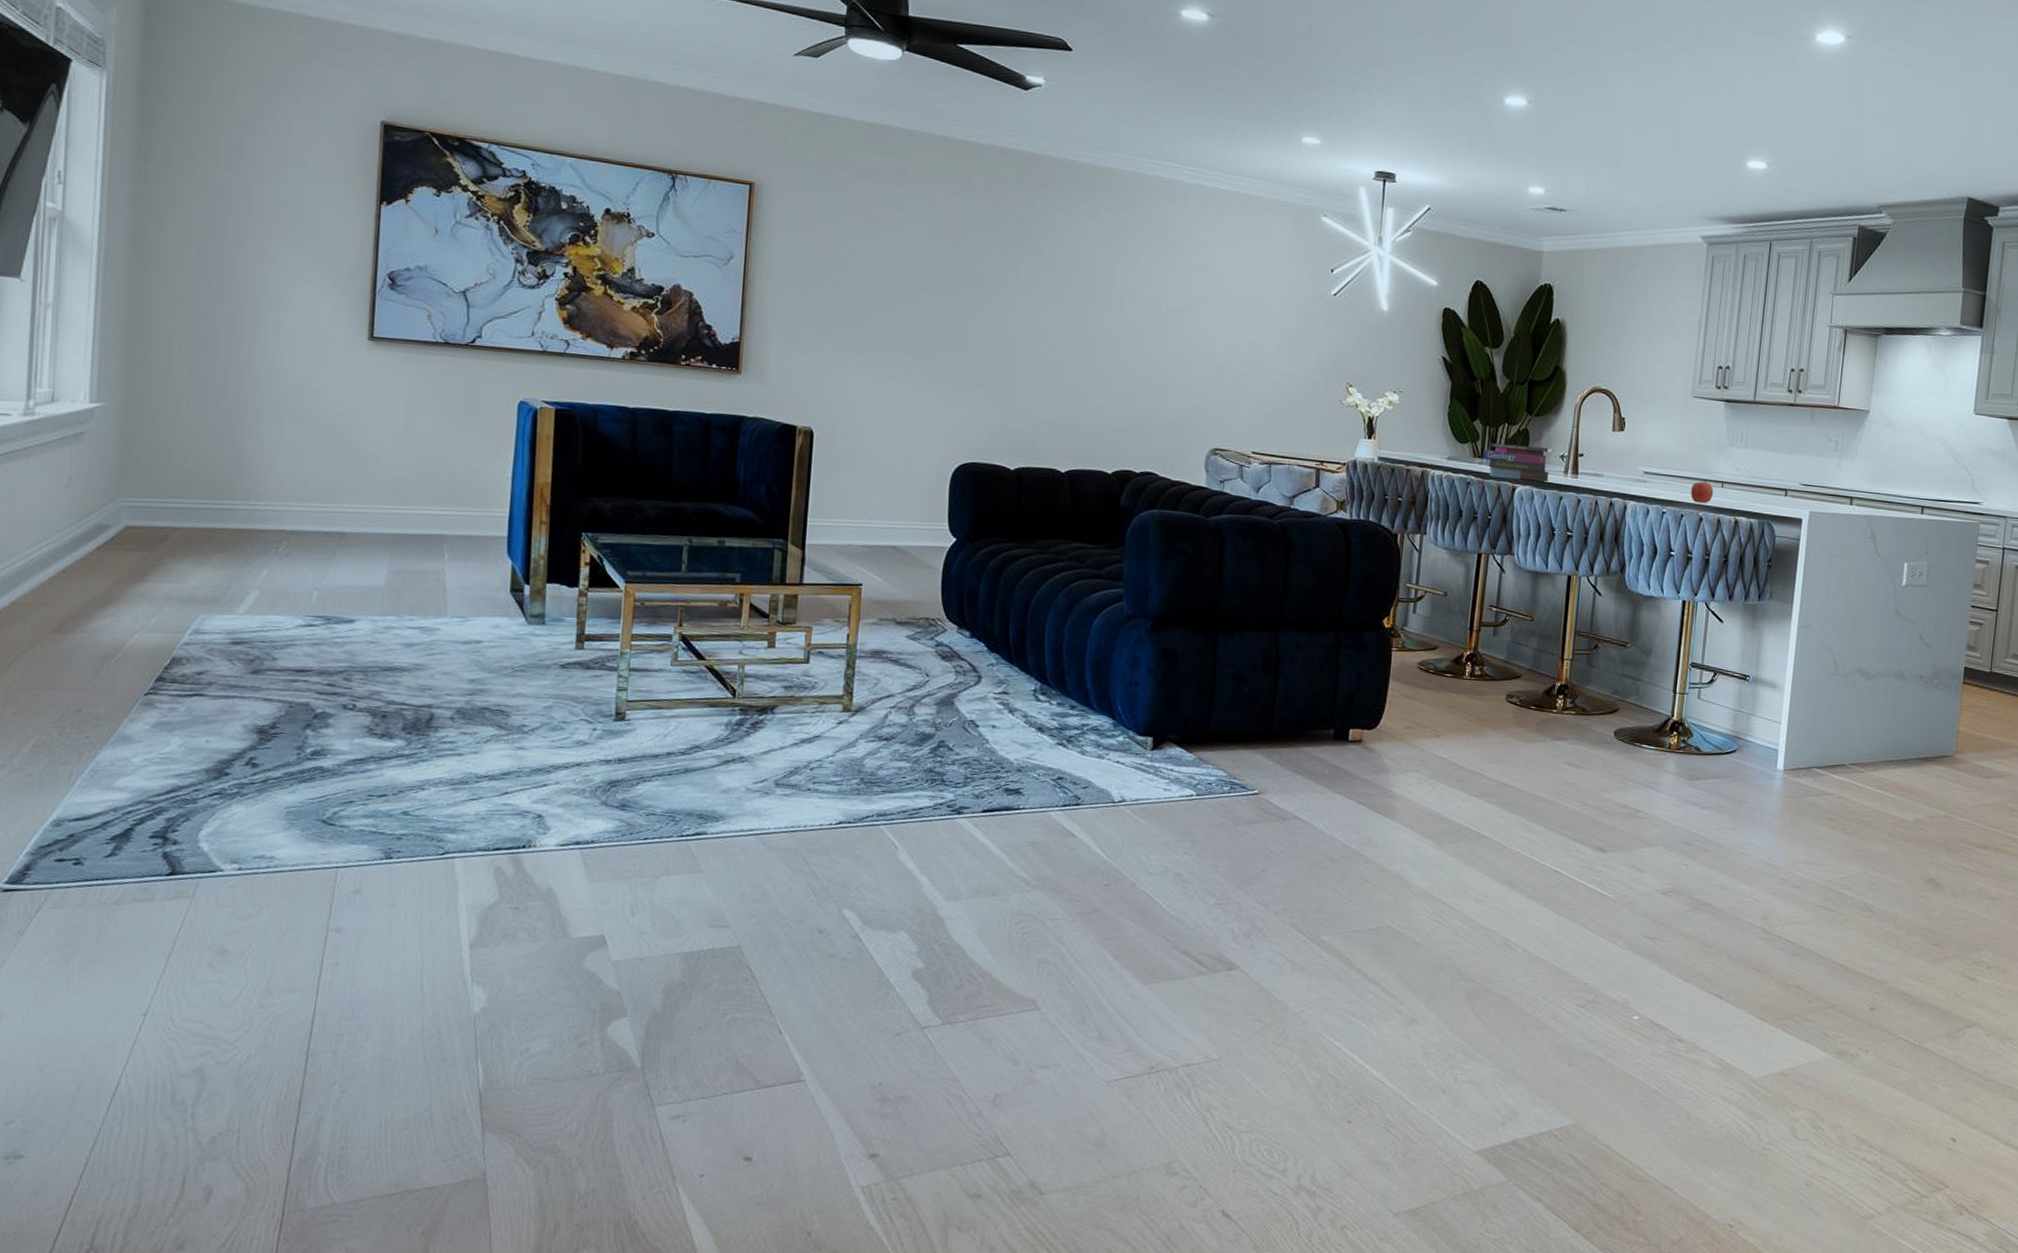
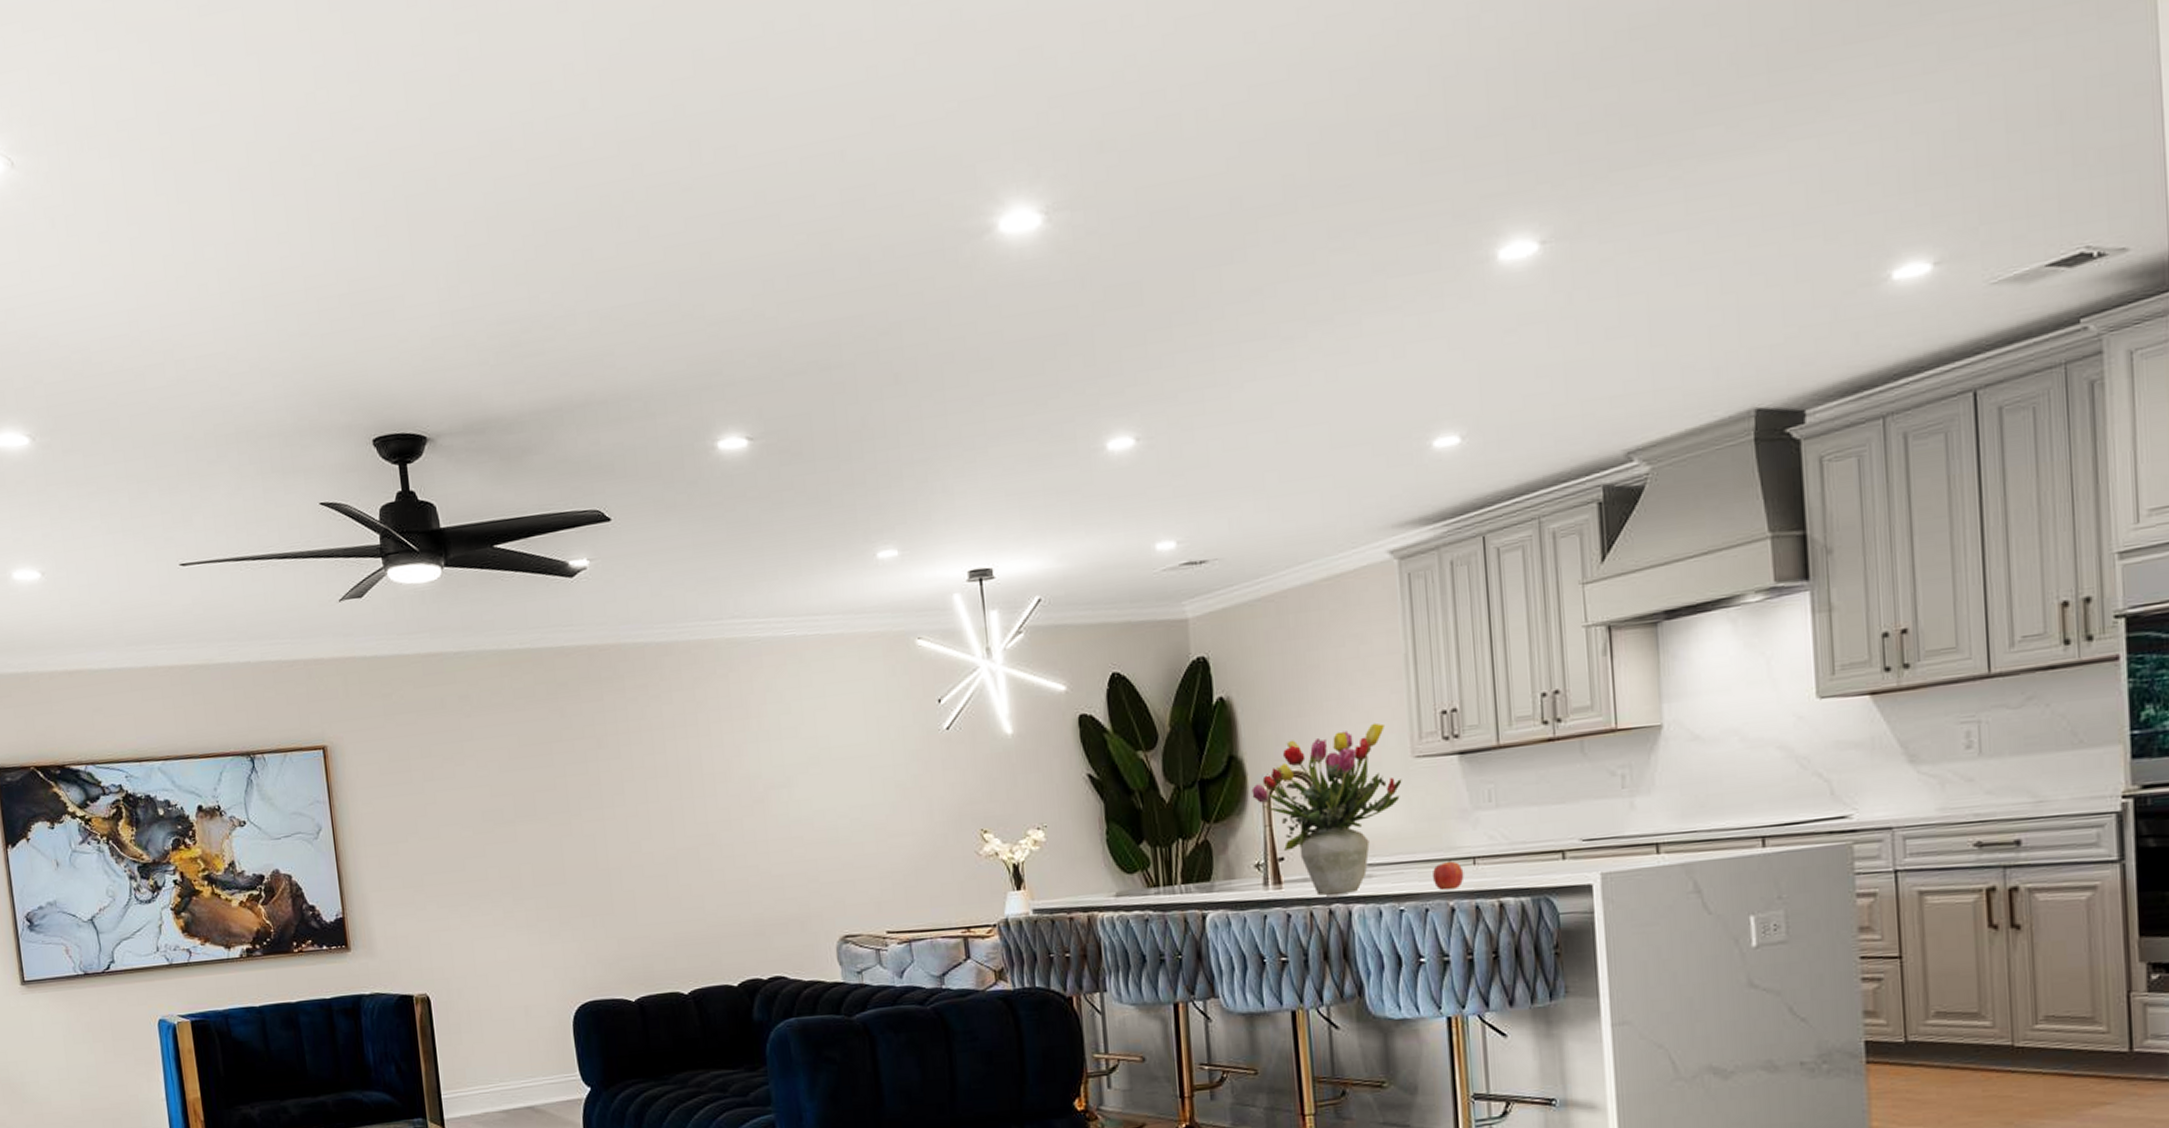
books: present [1482,442,1552,482] -> none [1158,858,1246,908]
flower arrangement: none [1568,364,1681,492] -> present [1251,723,1402,896]

